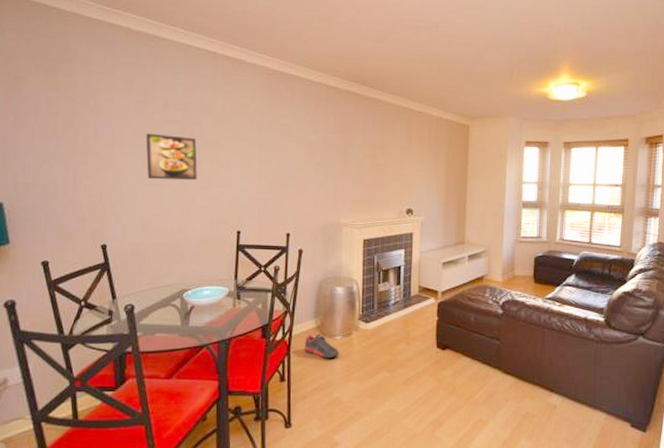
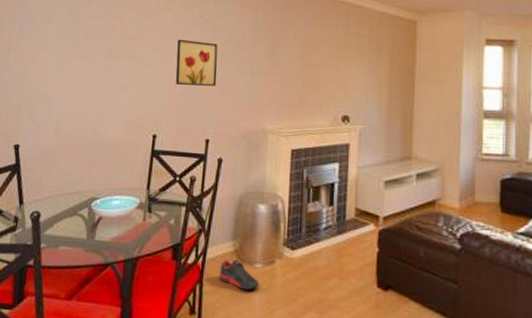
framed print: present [145,133,197,181] -> none [66,29,118,79]
wall art: none [254,142,294,186] -> present [175,39,218,86]

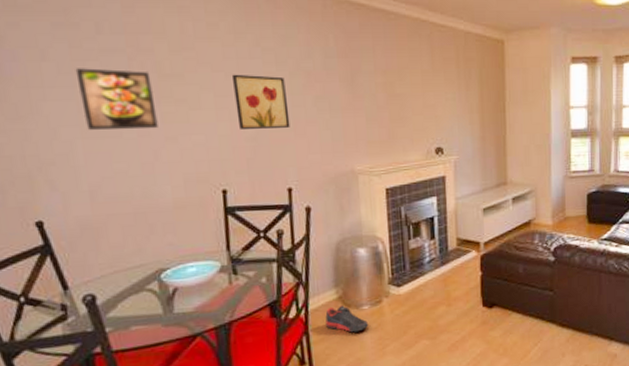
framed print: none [66,29,118,79] -> present [75,68,158,130]

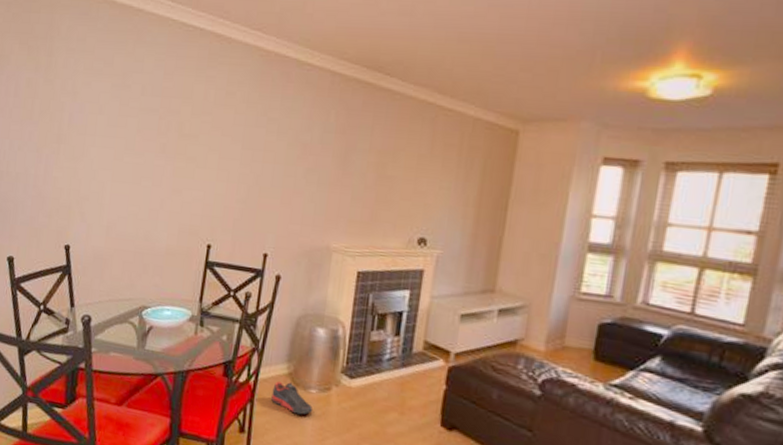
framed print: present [75,68,158,130] -> none [117,122,173,181]
wall art: present [231,74,290,129] -> none [234,139,282,195]

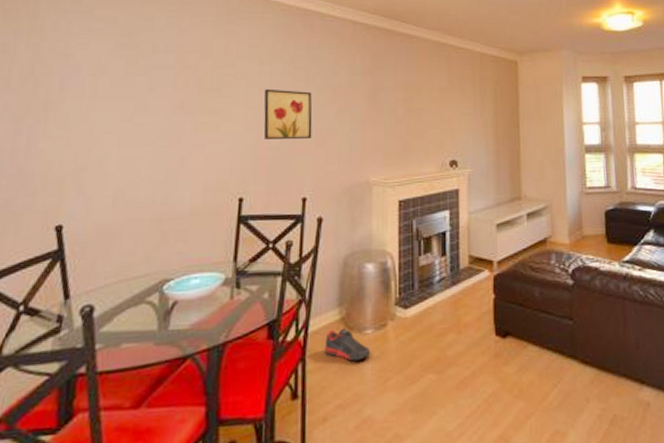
wall art: none [234,139,282,195] -> present [263,88,313,139]

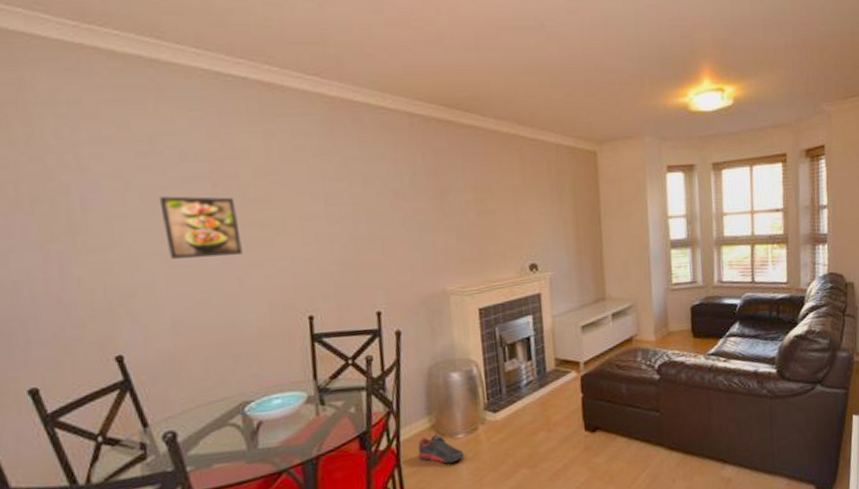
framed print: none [125,82,192,138] -> present [159,196,243,259]
wall art: present [263,88,313,139] -> none [317,196,379,253]

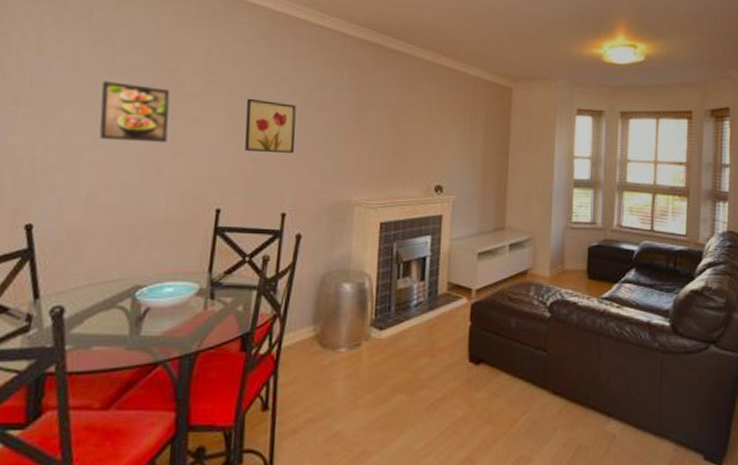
wall art: none [317,196,379,253] -> present [244,98,296,153]
shoe: present [418,434,464,464] -> none [297,345,343,378]

